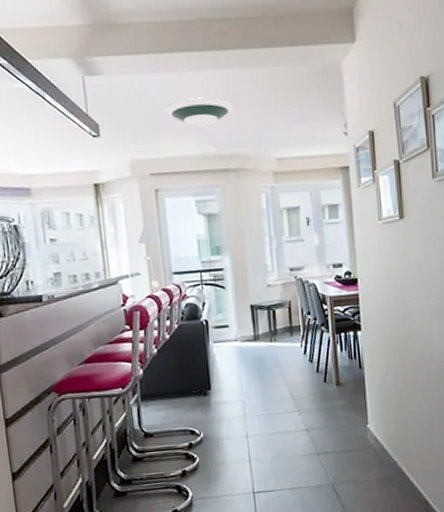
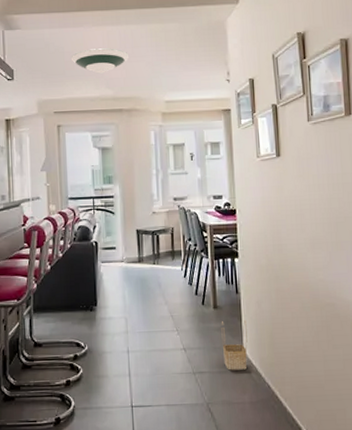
basket: none [344,396,373,449] -> present [221,320,248,371]

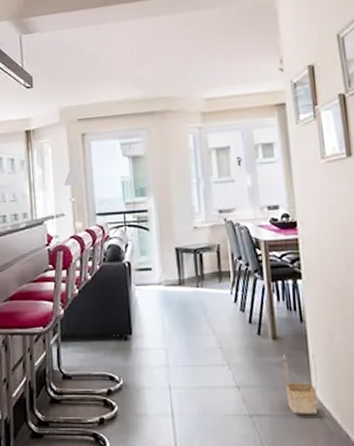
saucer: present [71,48,130,74] -> none [94,44,161,74]

